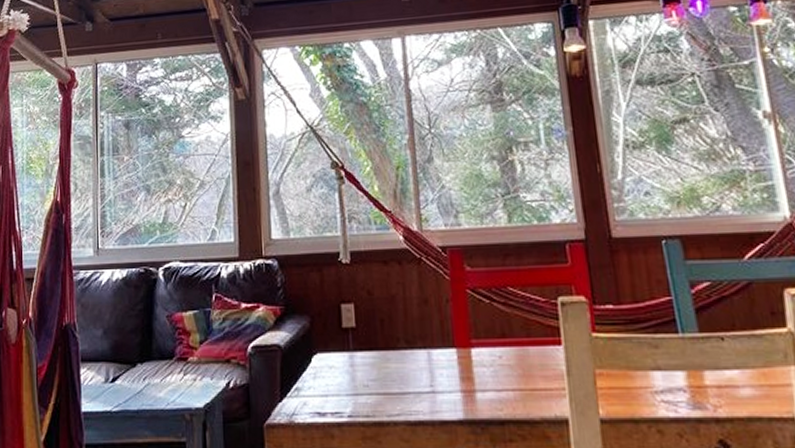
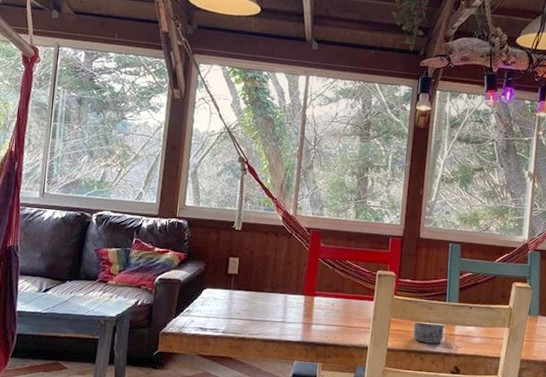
mug: none [634,369,689,405] -> present [413,322,447,344]

